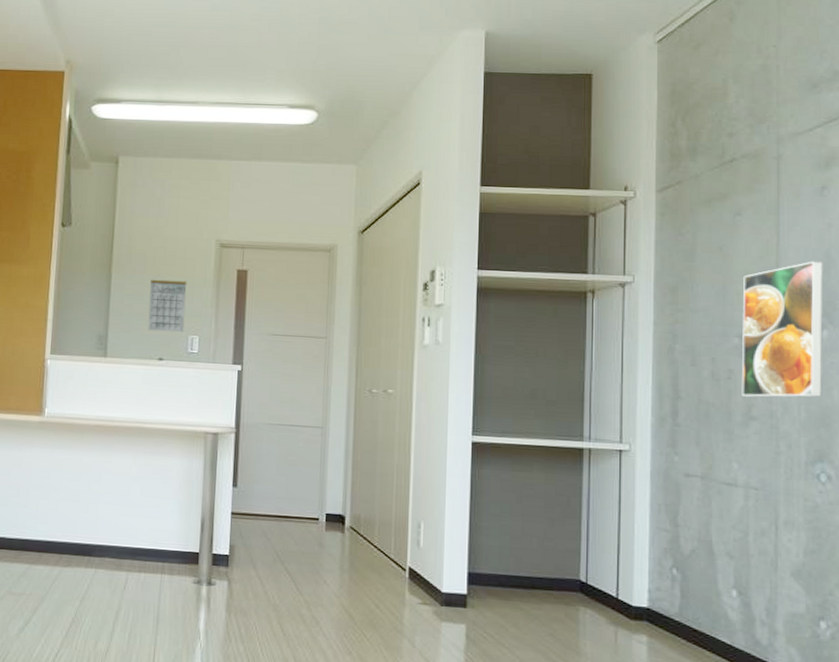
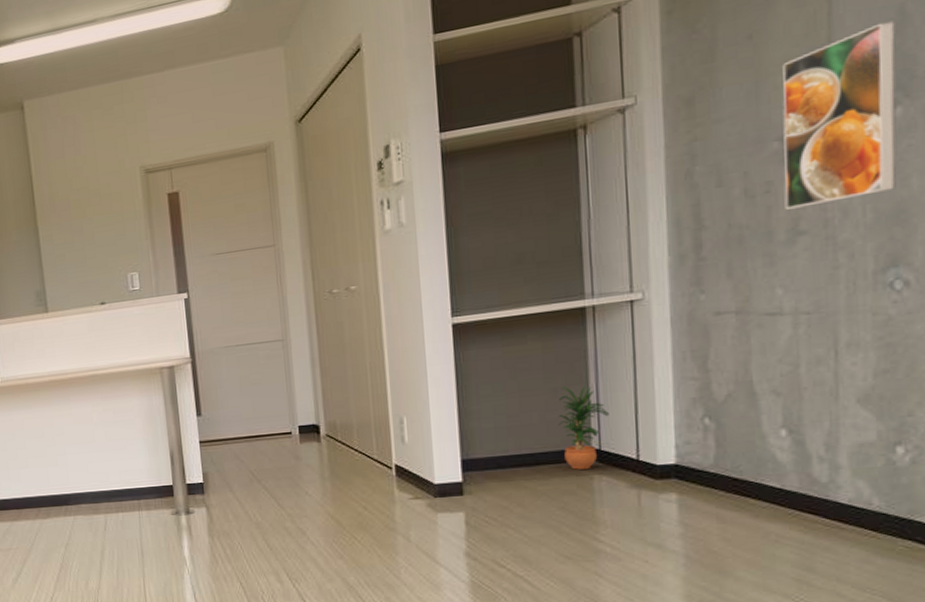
calendar: present [148,274,187,333] -> none [79,217,122,277]
potted plant: none [553,518,596,600] -> present [557,386,609,470]

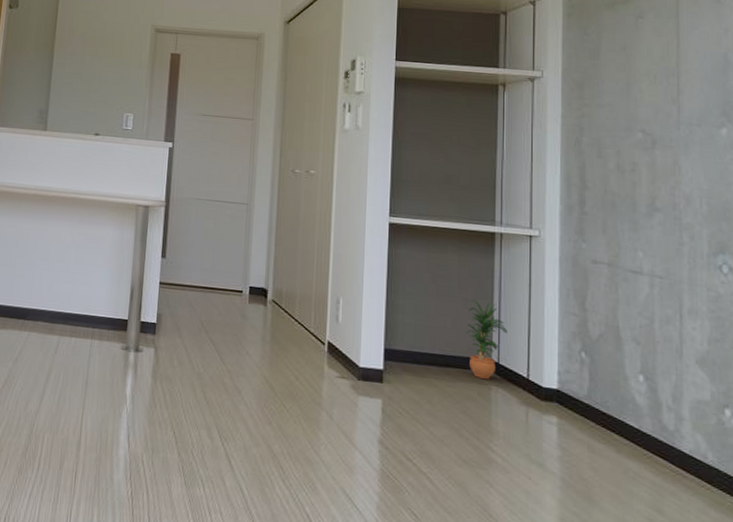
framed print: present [782,20,896,210] -> none [645,63,723,192]

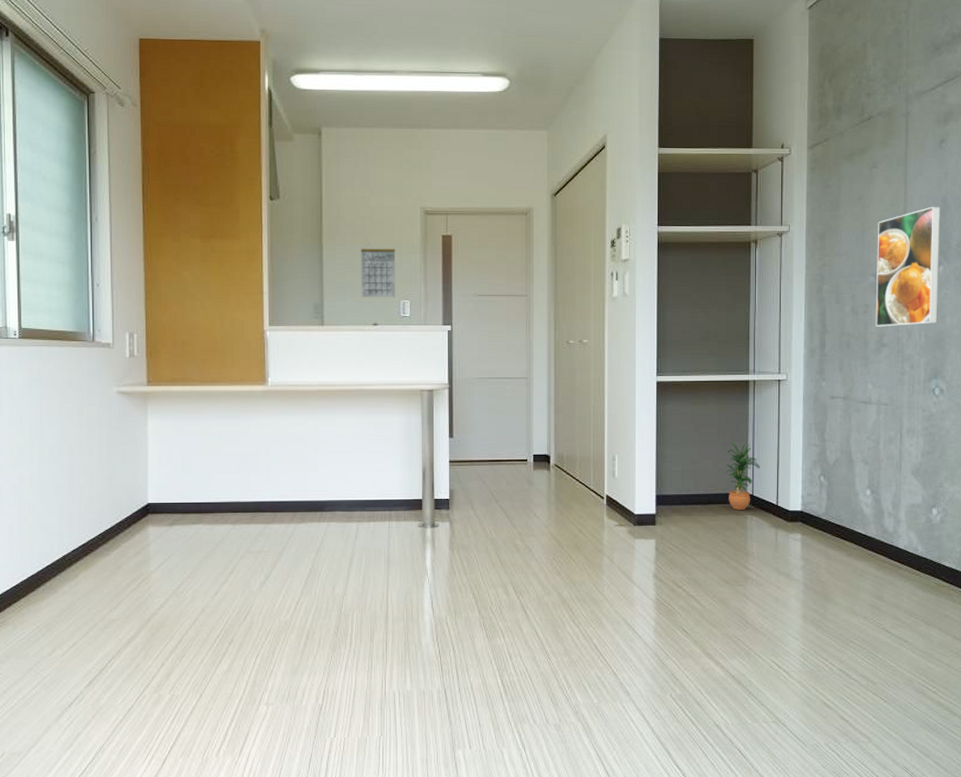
calendar: none [86,55,124,110] -> present [361,243,396,298]
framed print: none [645,63,723,192] -> present [875,206,941,327]

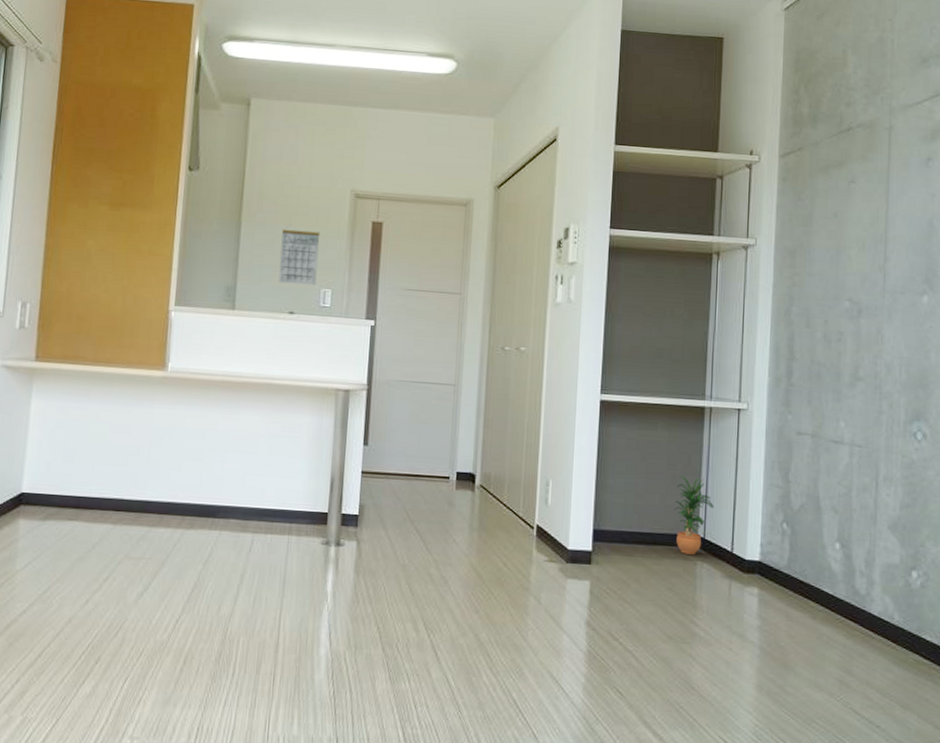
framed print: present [875,206,941,327] -> none [850,229,926,359]

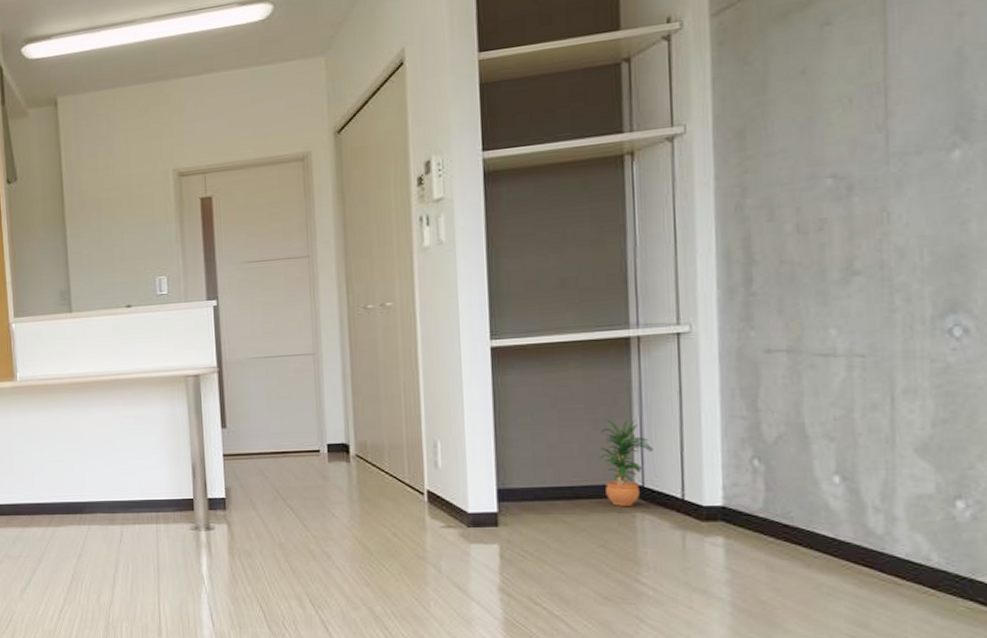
calendar: present [278,224,320,286] -> none [108,217,150,278]

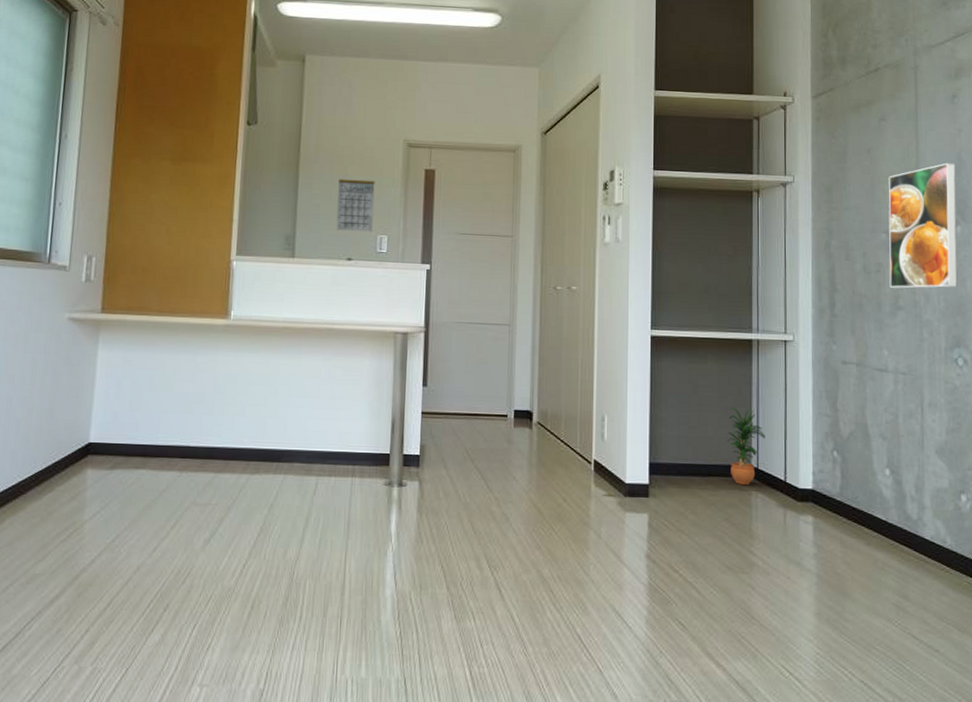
calendar: none [108,217,150,278] -> present [336,174,375,232]
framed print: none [836,63,955,248] -> present [888,163,958,289]

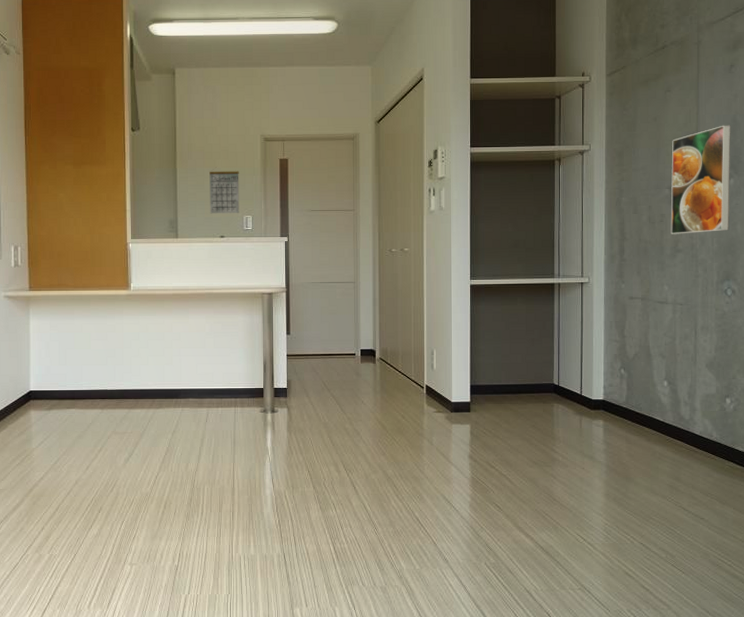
potted plant: present [727,407,766,485] -> none [533,338,565,399]

